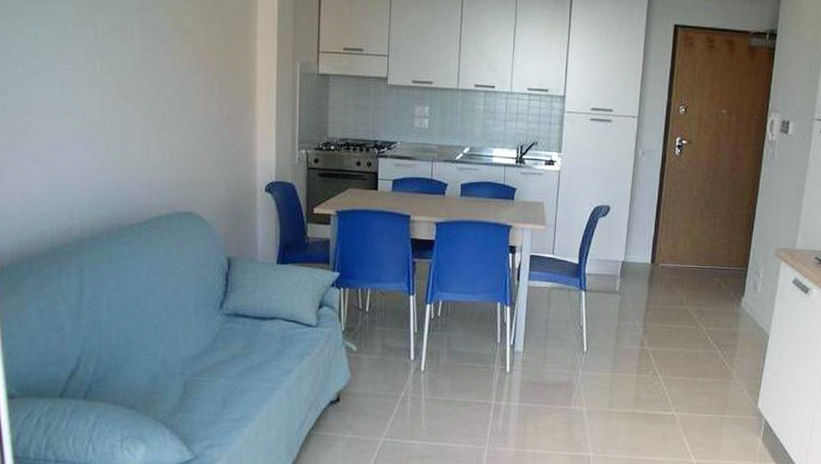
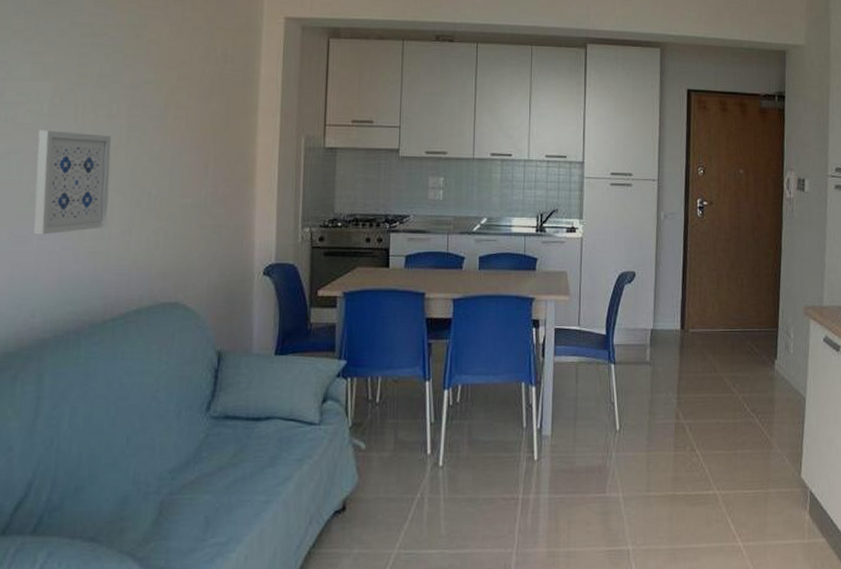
wall art: none [65,49,129,146] -> present [33,130,112,235]

